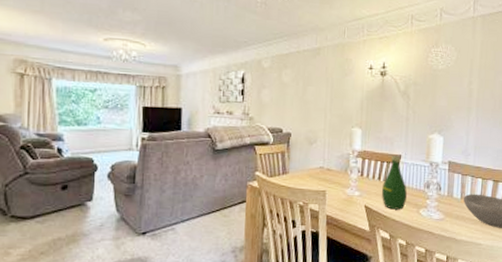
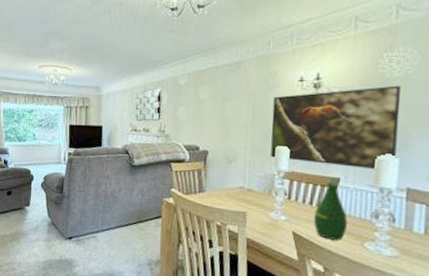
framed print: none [346,76,444,147] -> present [270,85,401,170]

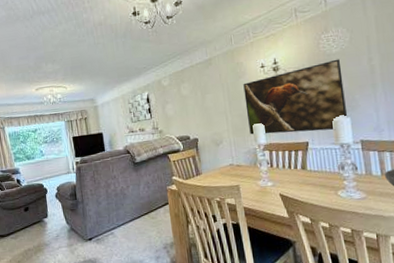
bottle: present [313,178,347,241] -> none [294,143,322,195]

